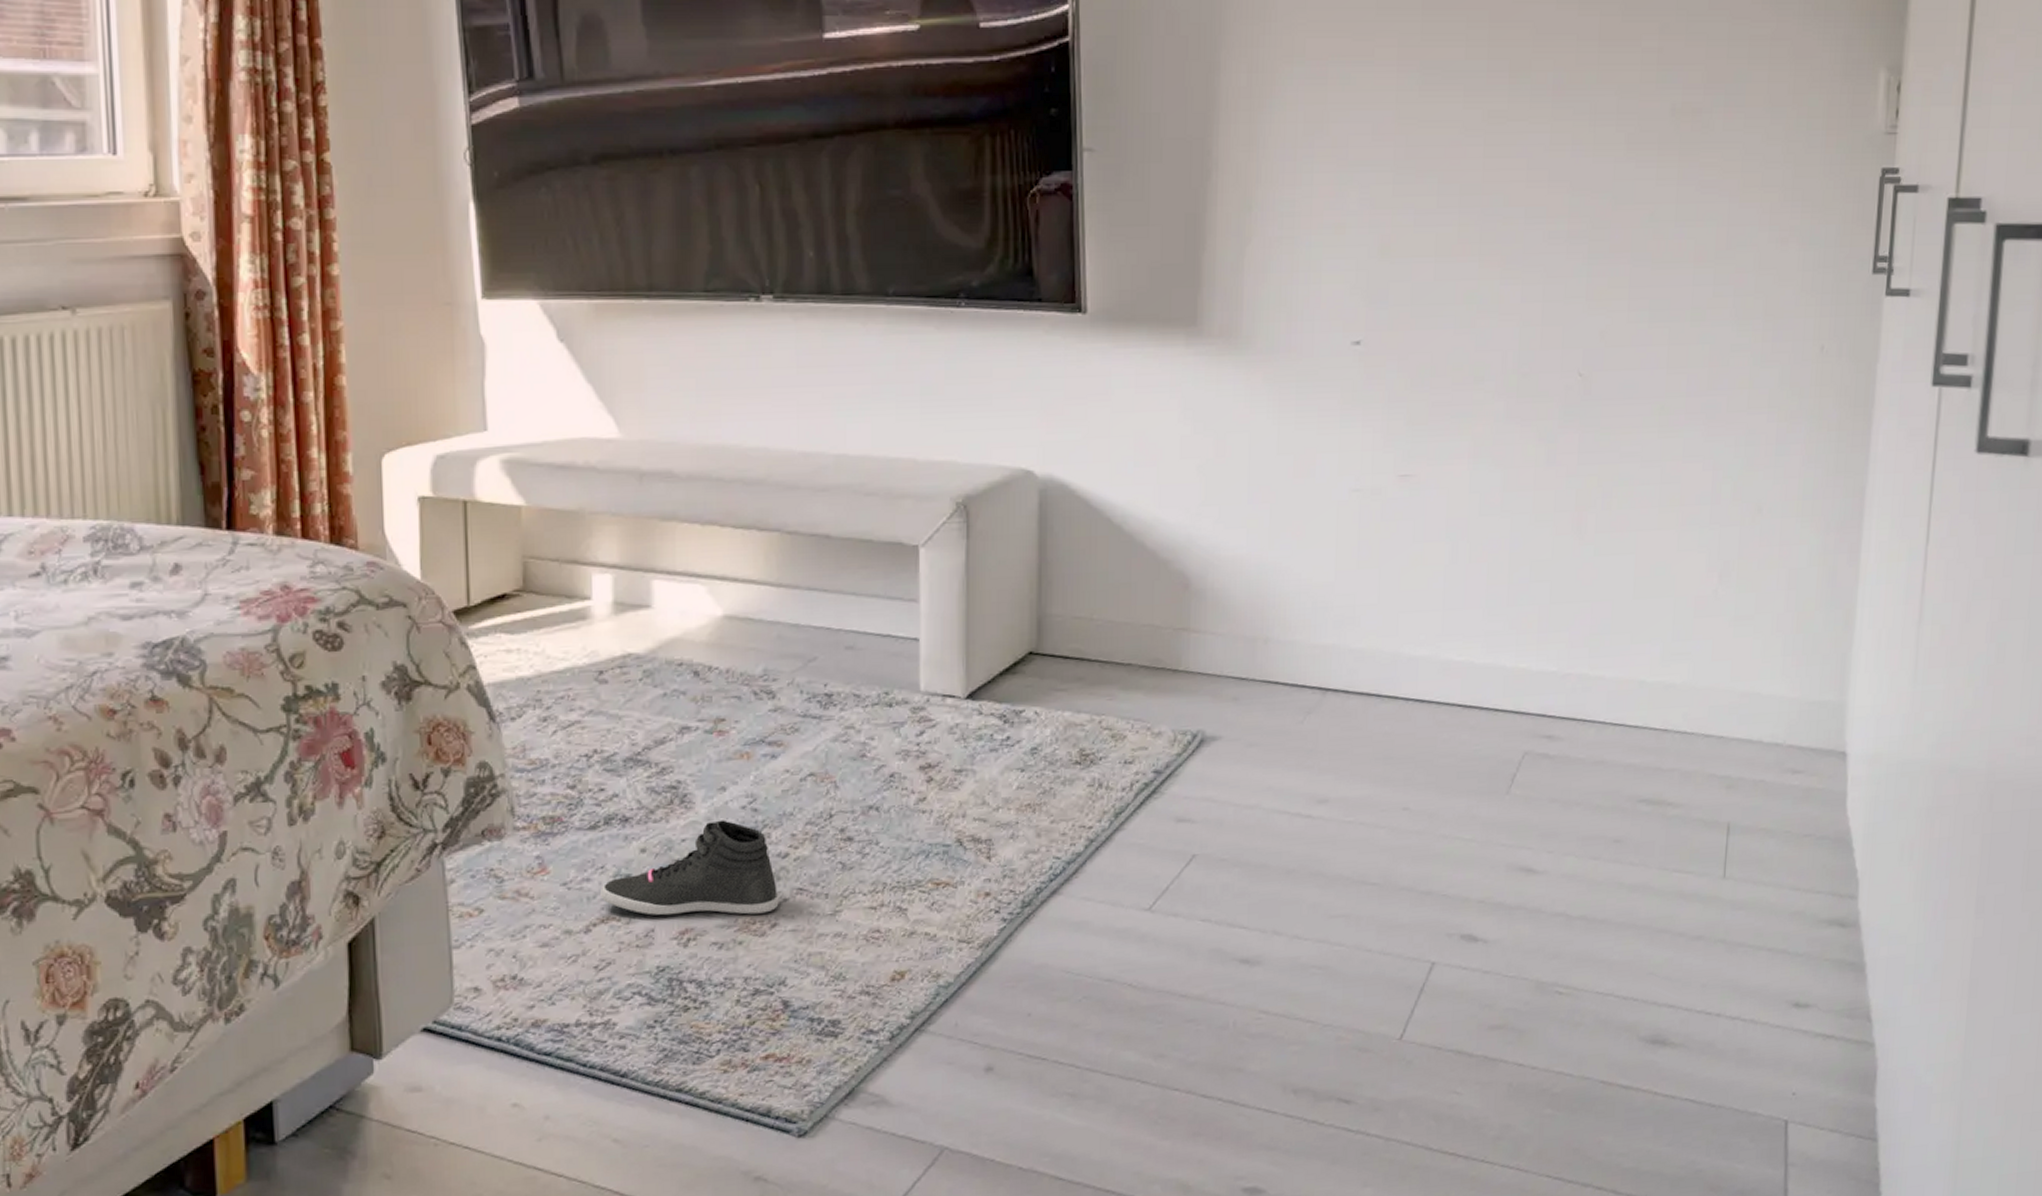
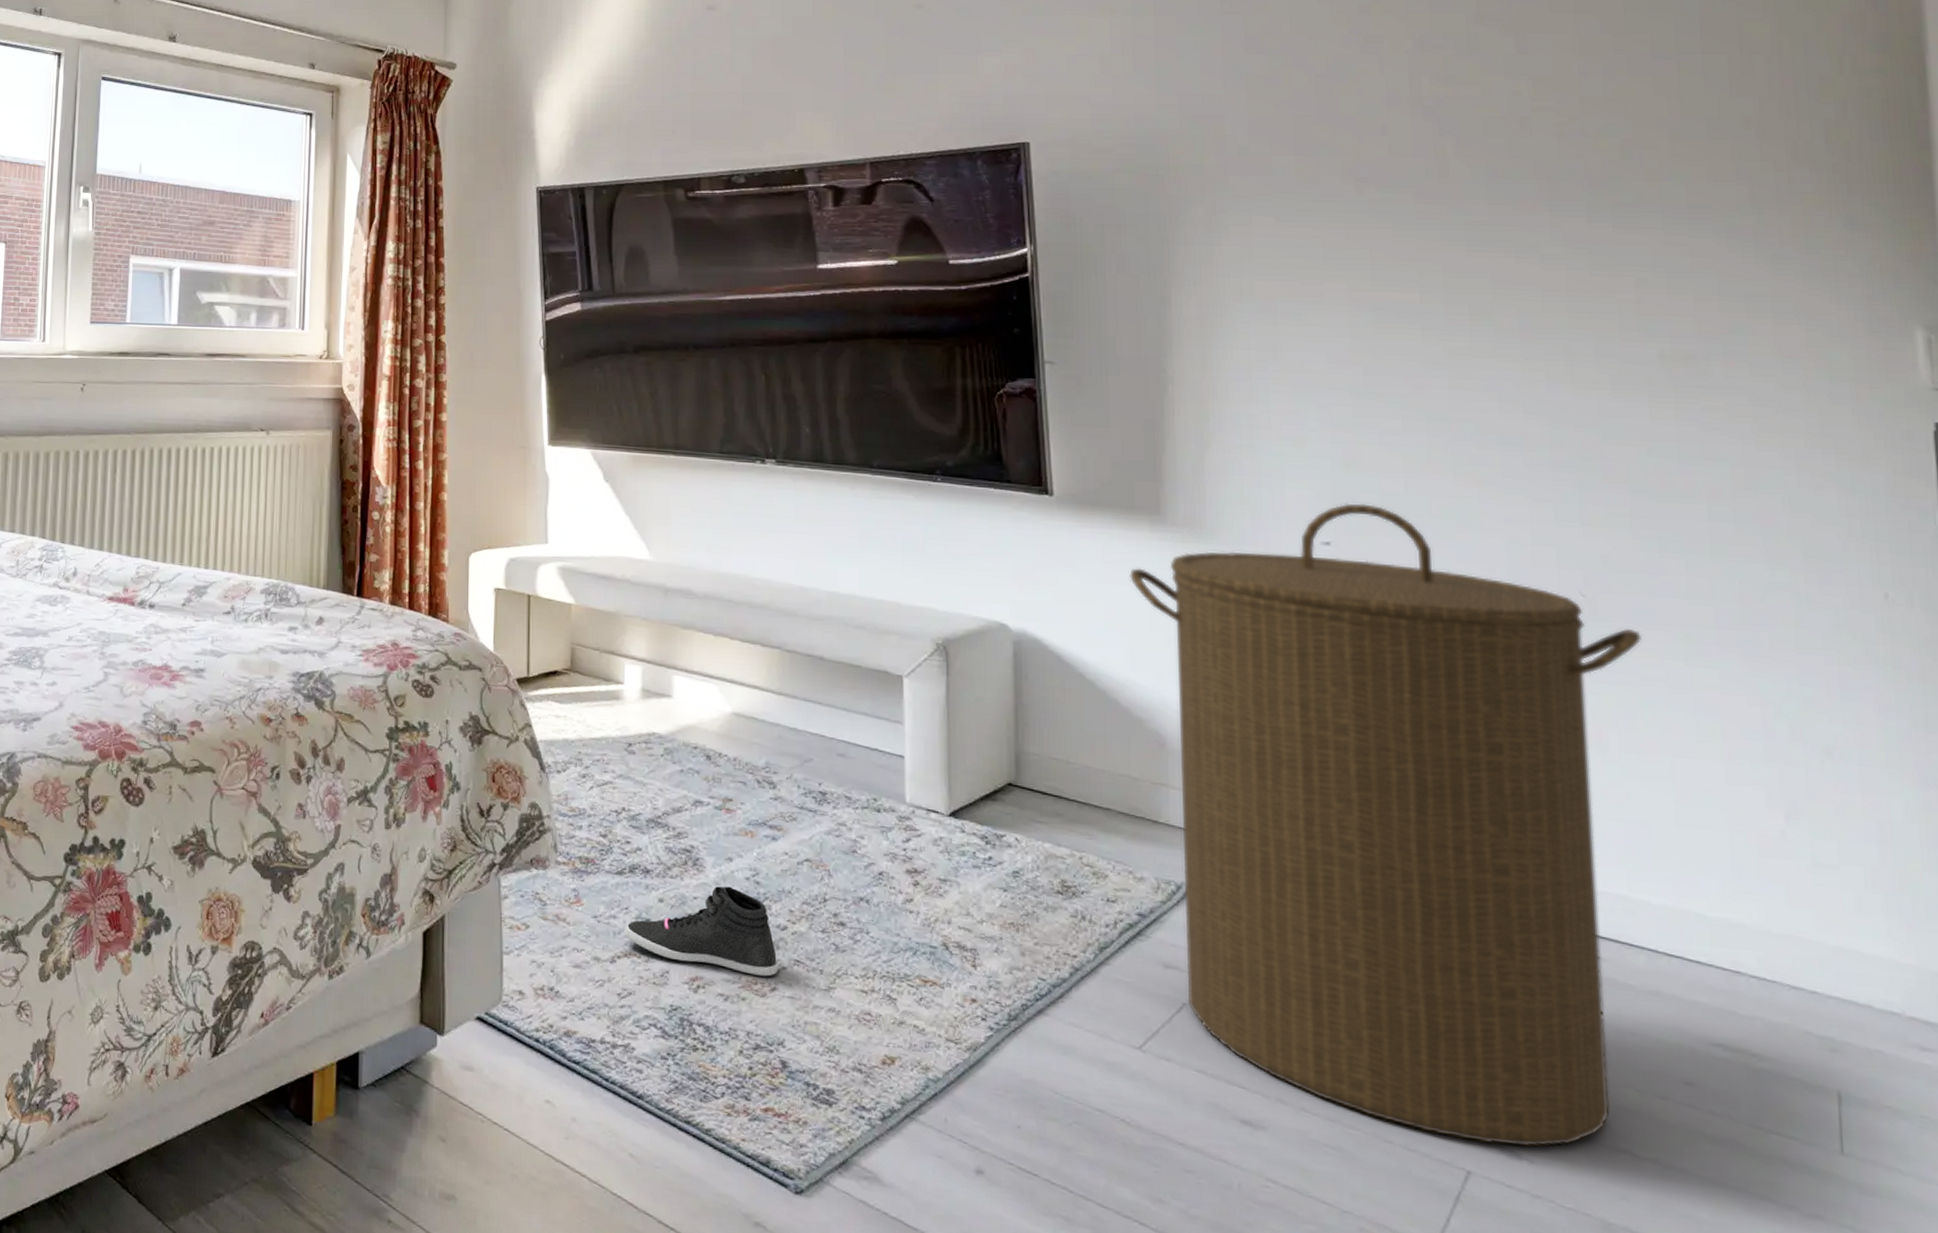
laundry hamper: none [1162,294,1626,935] -> present [1129,503,1643,1148]

